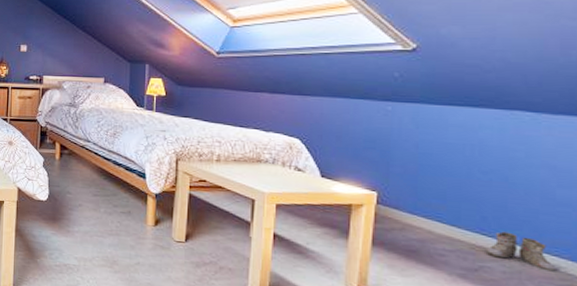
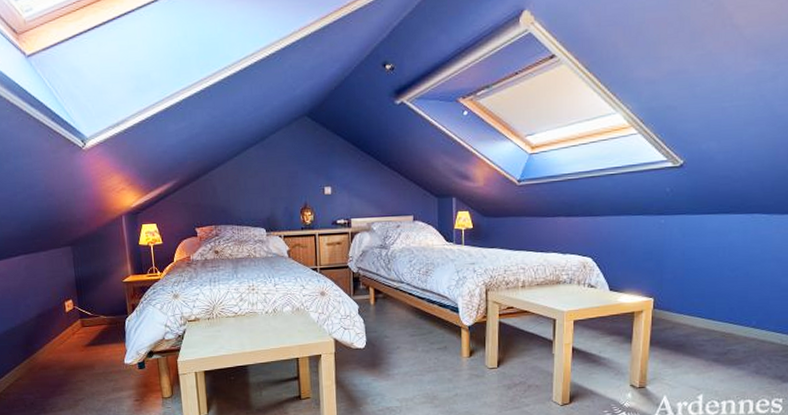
boots: present [485,231,556,272] -> none [732,318,780,346]

